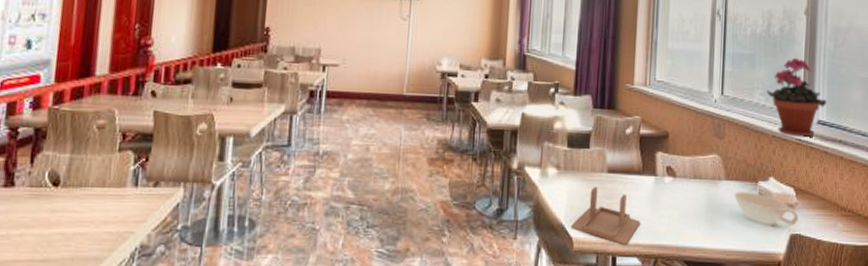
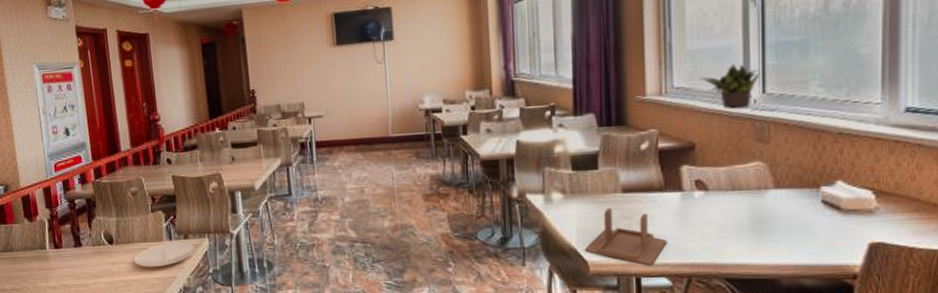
plate: none [82,189,165,218] -> present [133,241,195,267]
potted plant: none [676,67,721,107] -> present [700,64,760,110]
cup: present [734,192,798,226] -> none [787,199,880,236]
potted plant: present [766,57,827,138] -> none [826,35,919,132]

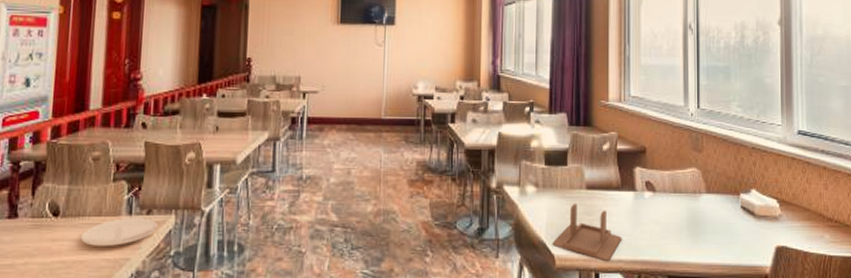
potted plant: present [700,64,760,110] -> none [651,81,696,120]

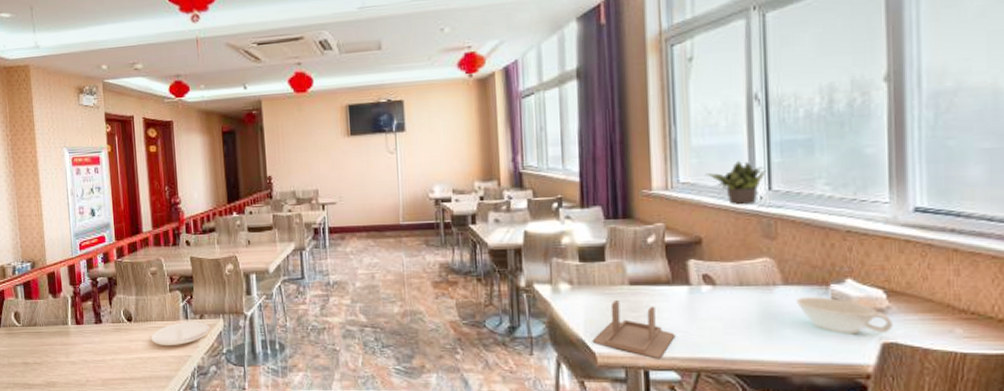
potted plant: none [651,81,696,120] -> present [705,161,766,206]
cup: none [716,205,783,239] -> present [796,297,893,335]

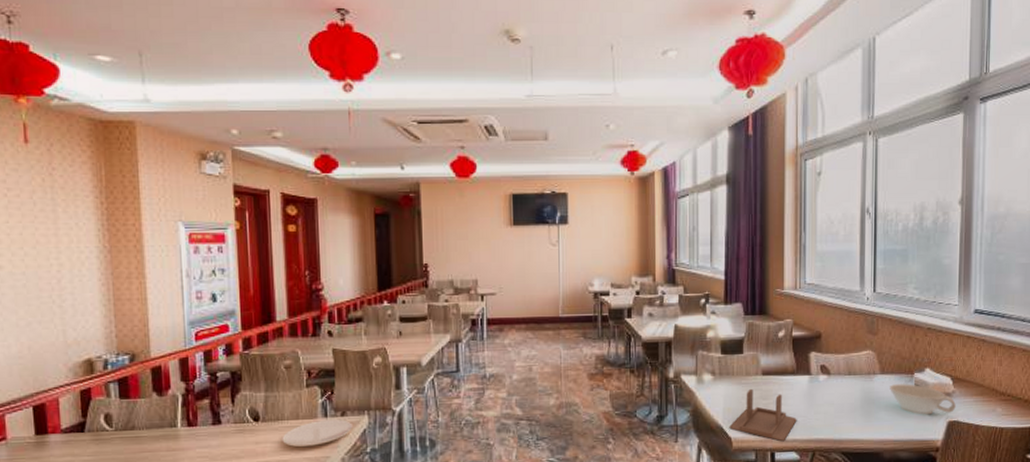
potted plant: present [705,161,766,206] -> none [826,266,872,305]

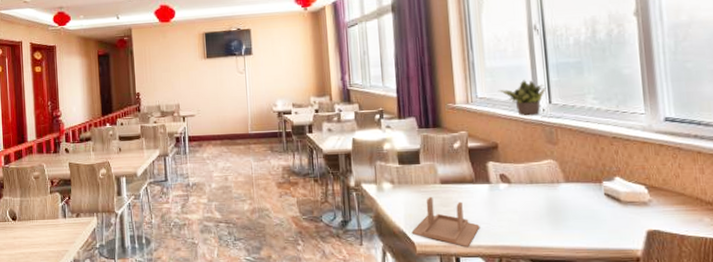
plate: present [282,418,353,447] -> none [33,219,85,241]
potted plant: none [826,266,872,305] -> present [498,80,546,116]
cup: present [889,384,956,415] -> none [576,192,655,224]

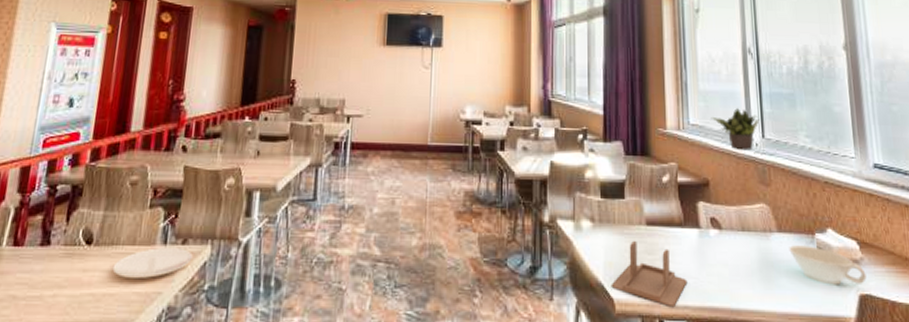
plate: none [33,219,85,241] -> present [112,247,193,278]
cup: none [576,192,655,224] -> present [789,245,867,285]

